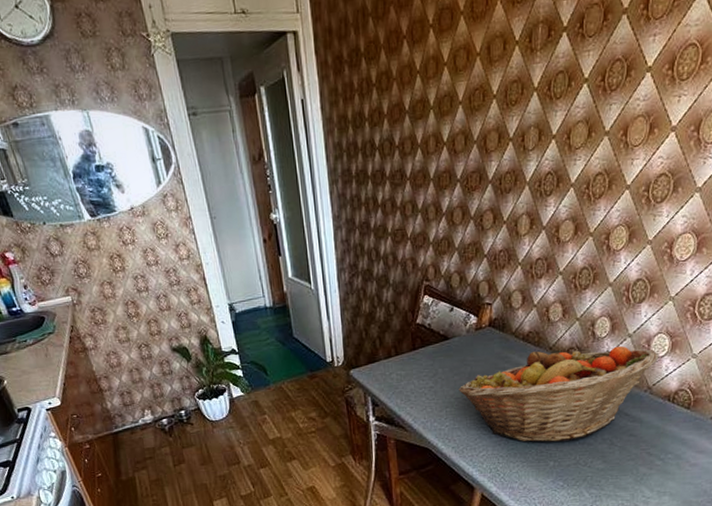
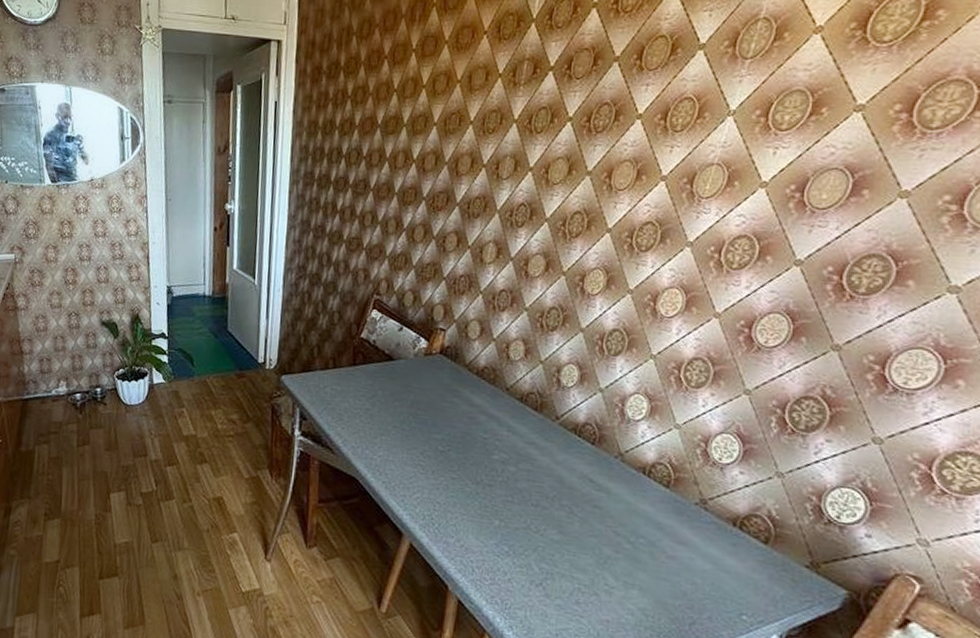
fruit basket: present [458,346,658,442] -> none [398,389,634,500]

